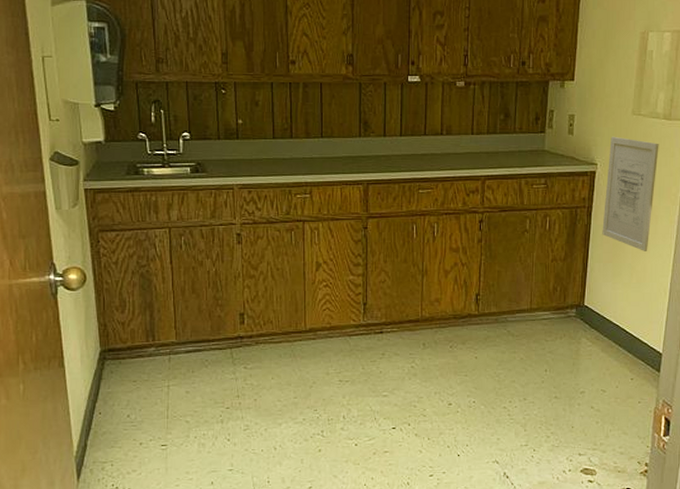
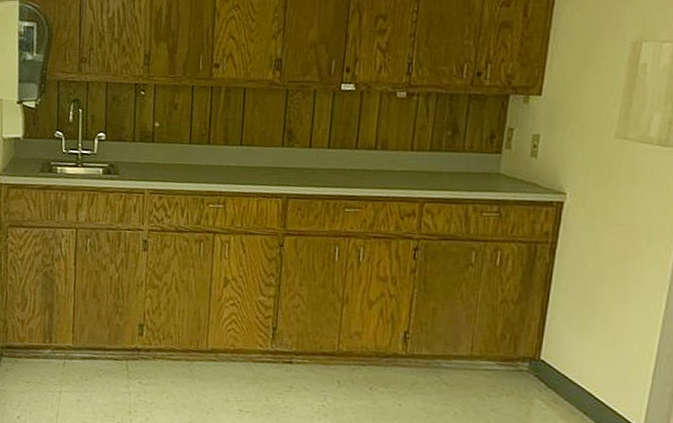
wall art: present [602,136,659,251] -> none [568,162,651,303]

